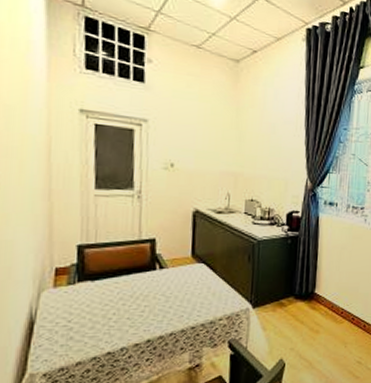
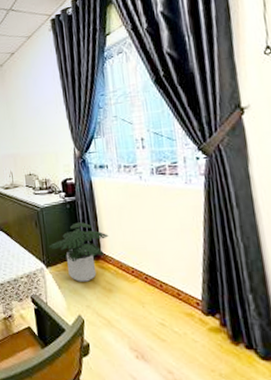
potted plant: none [259,260,326,323] -> present [48,222,109,282]

